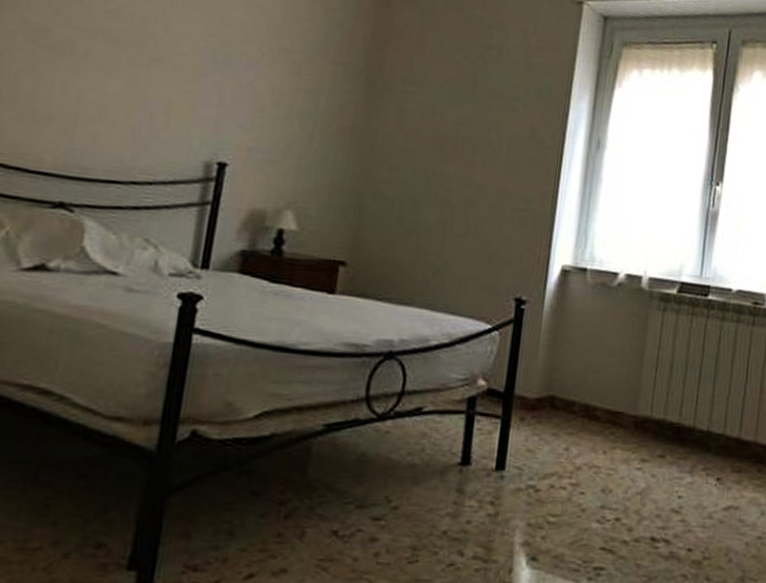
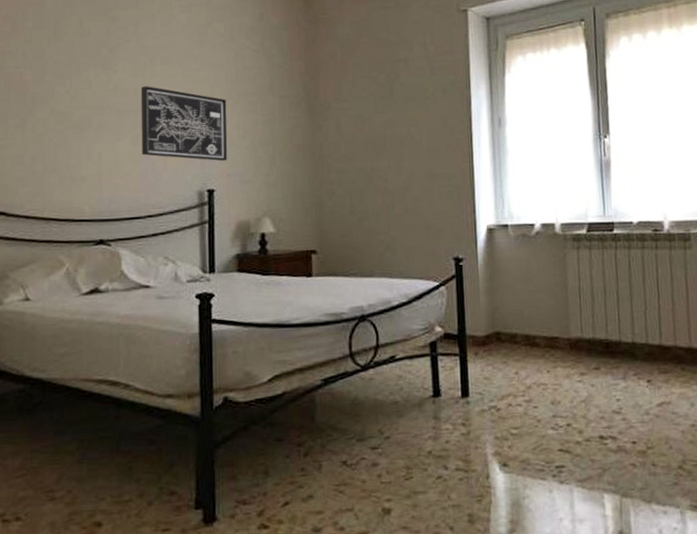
wall art: none [137,14,264,130] -> present [141,86,228,161]

